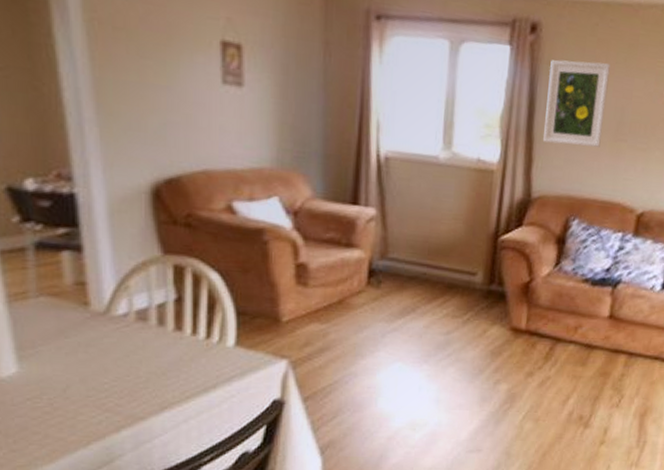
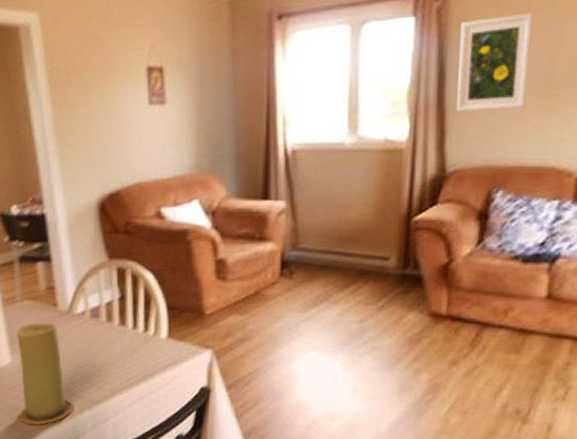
candle: none [28,324,107,449] -> present [17,323,73,426]

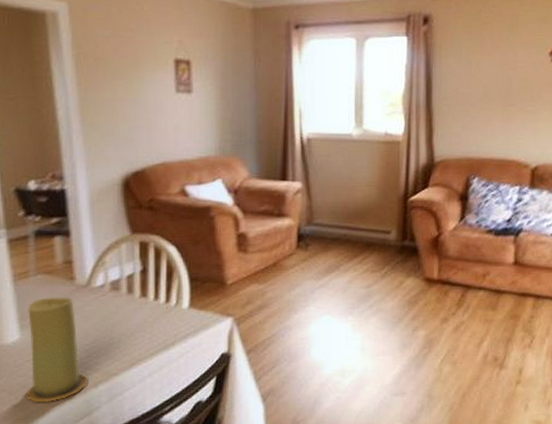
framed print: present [457,12,533,111] -> none [441,41,495,114]

